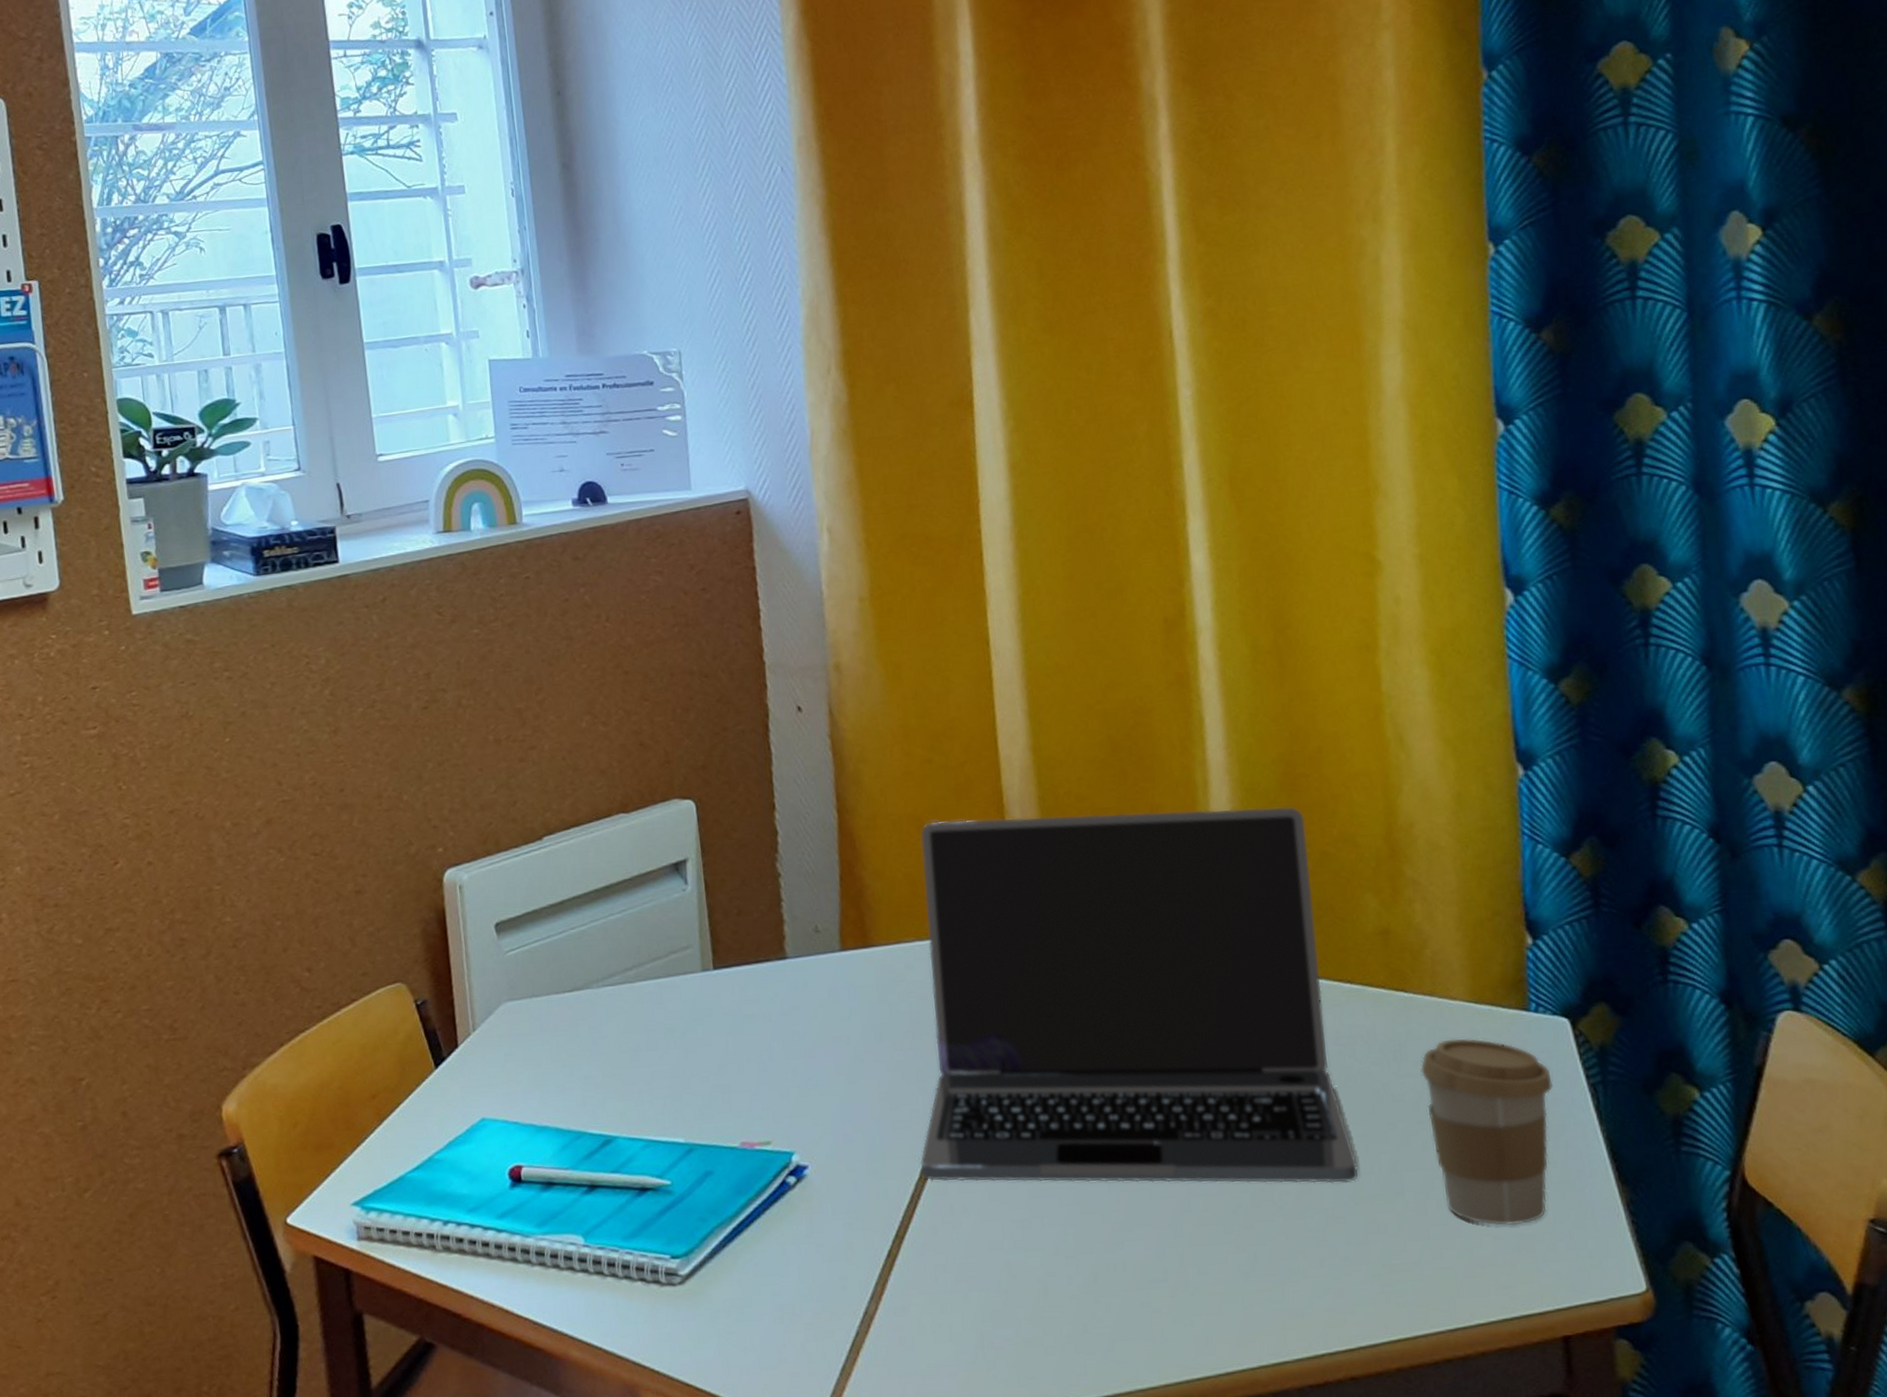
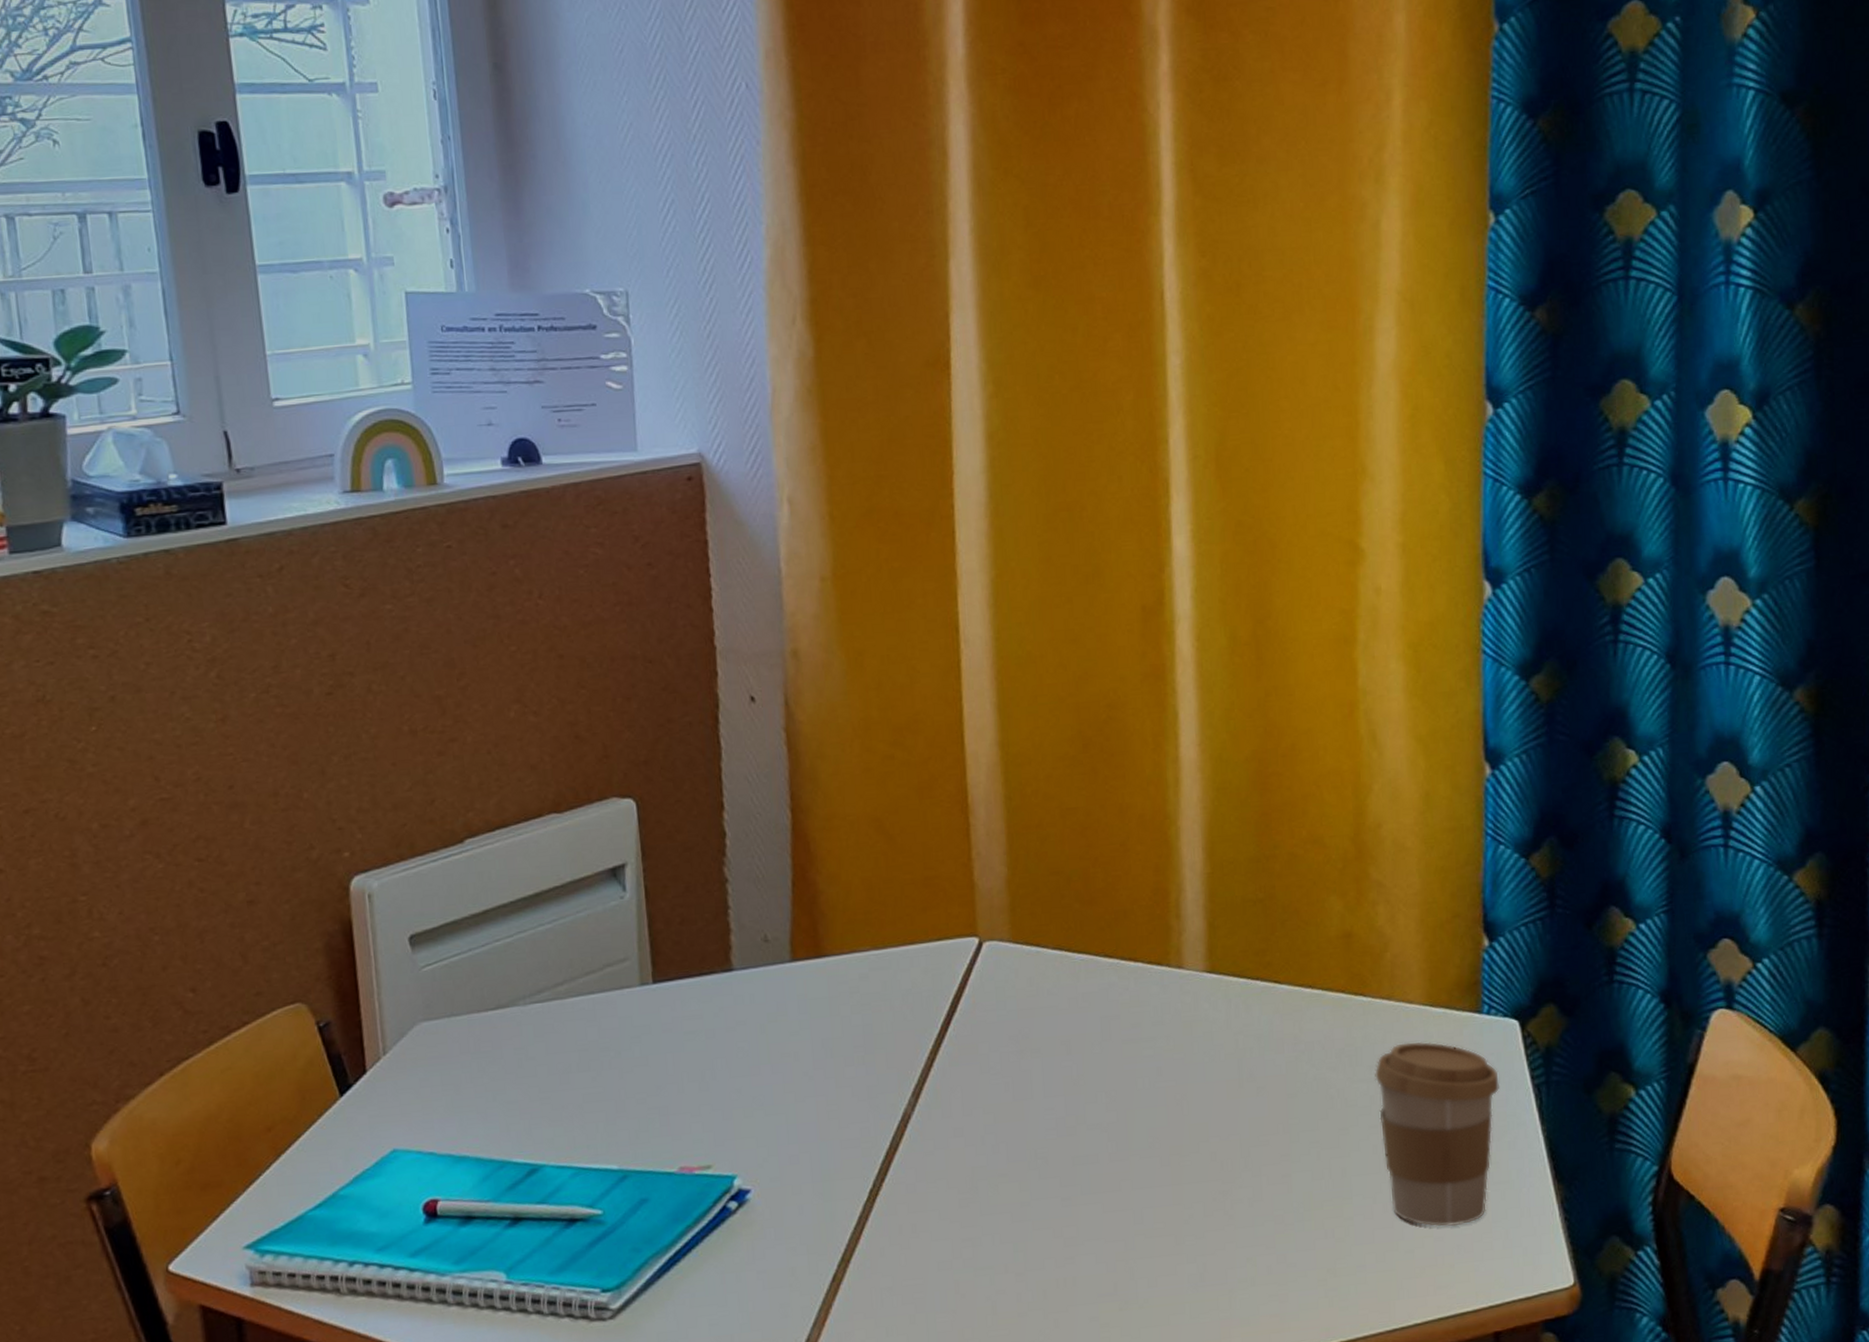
laptop: present [920,807,1359,1183] -> none [869,806,1309,1202]

